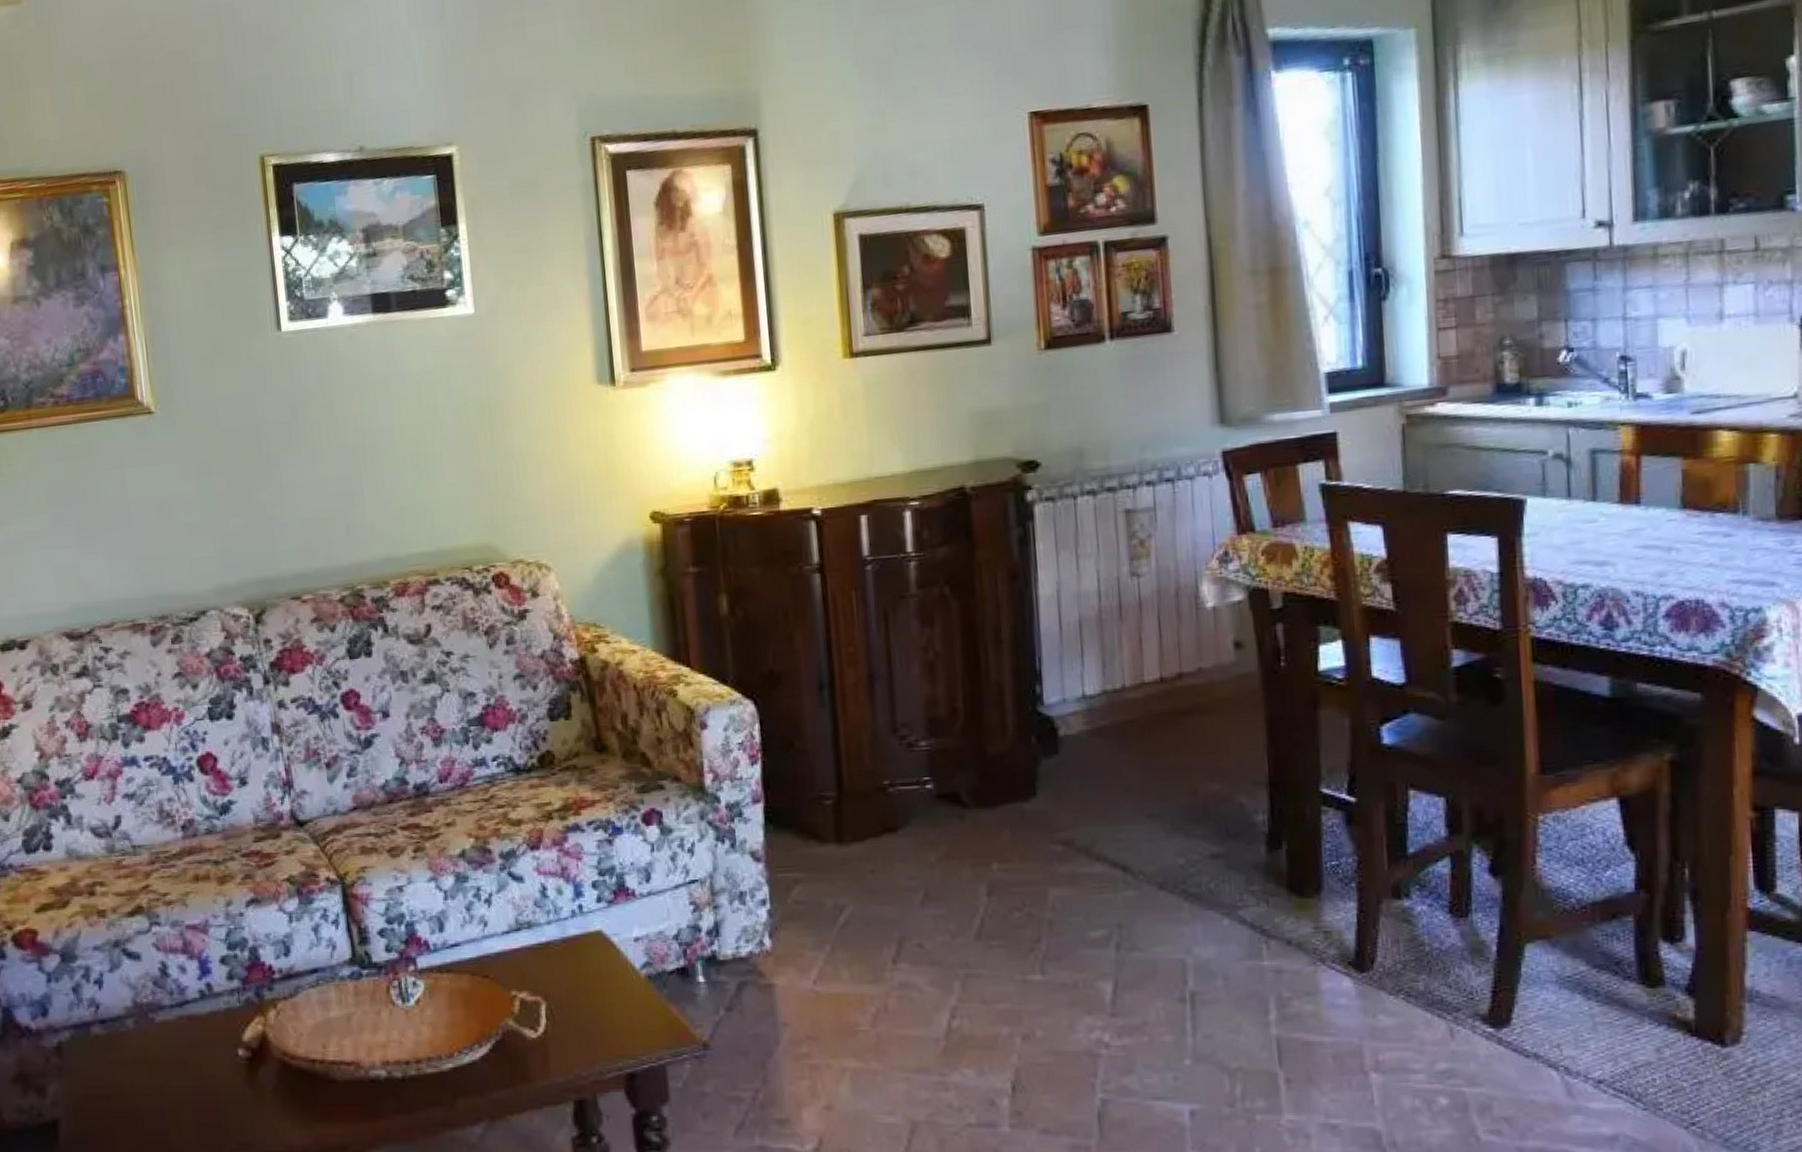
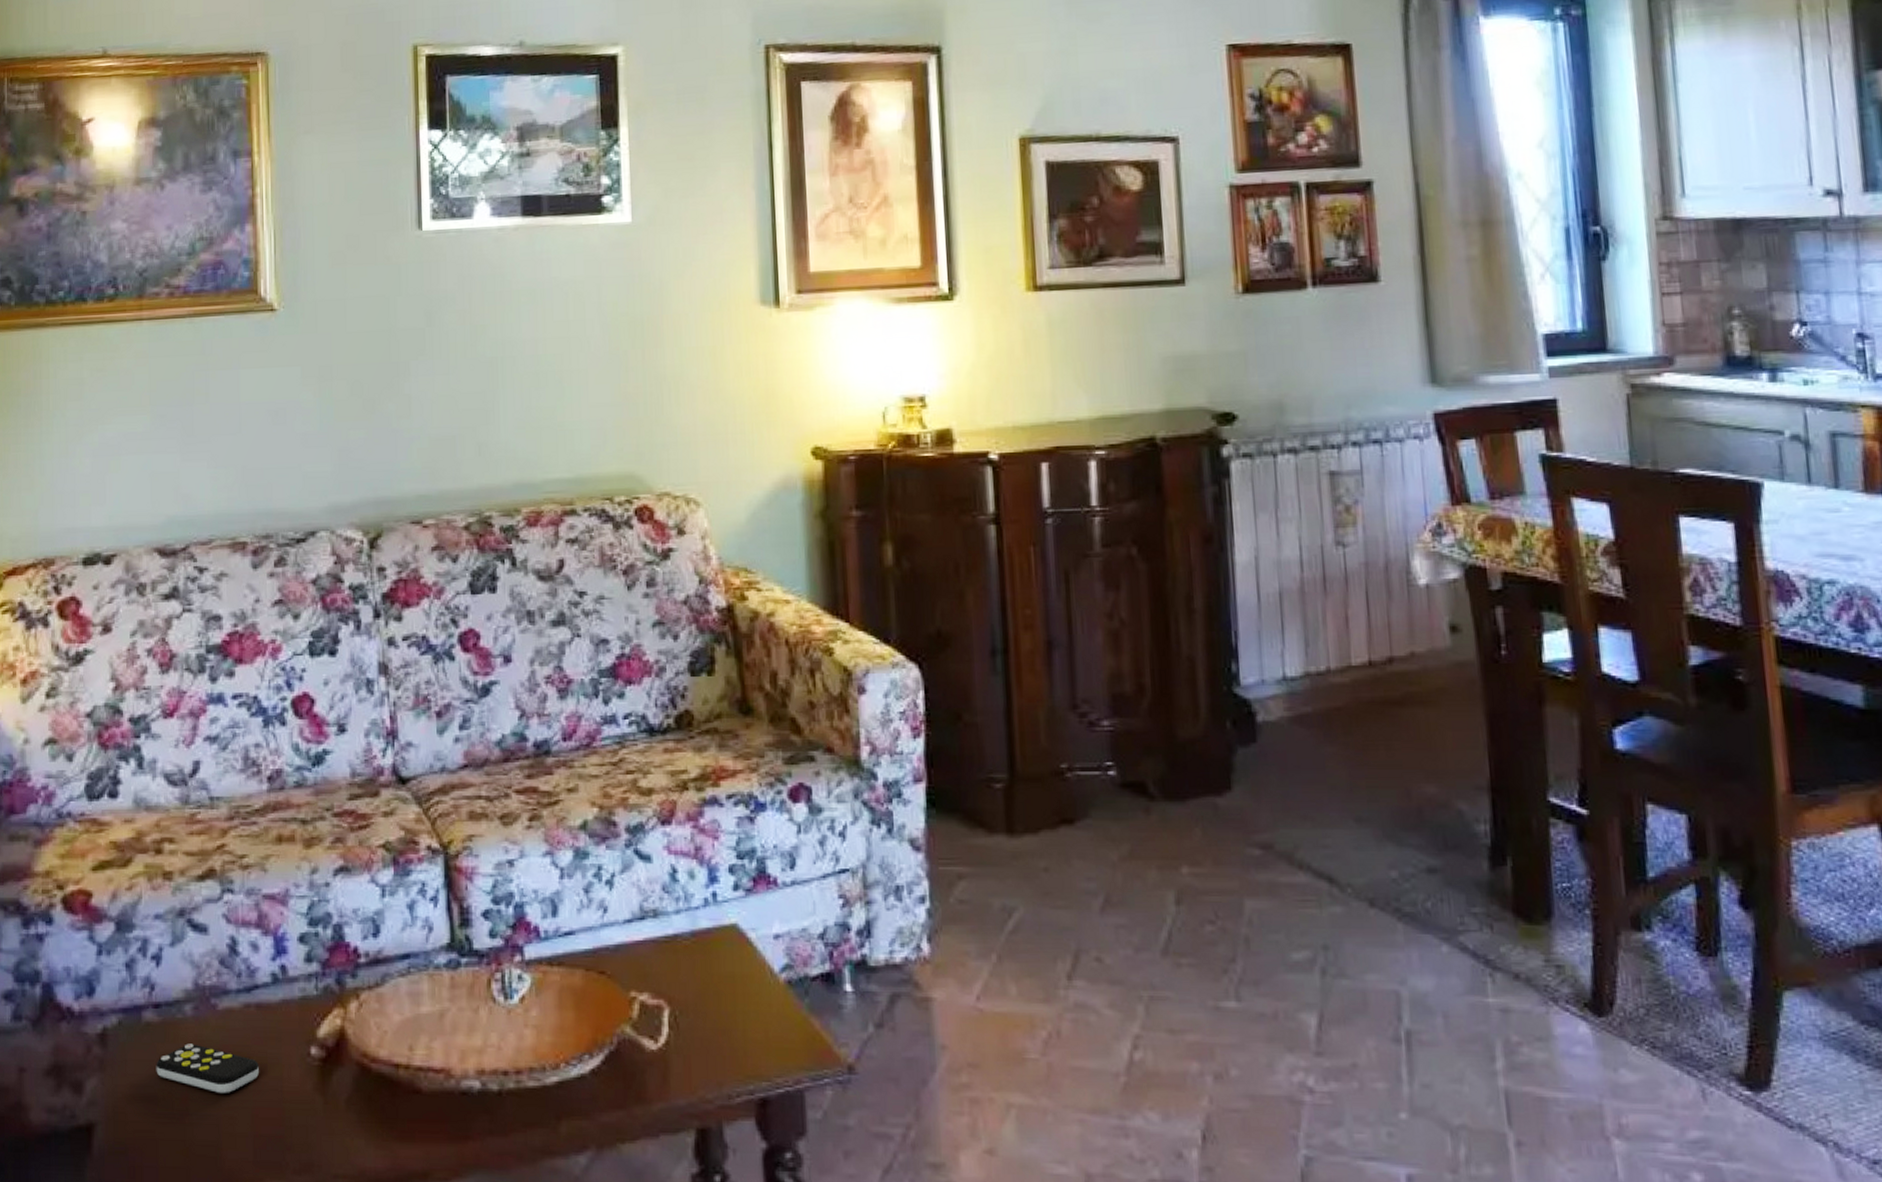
remote control: none [106,1051,195,1090] -> present [156,1043,259,1093]

